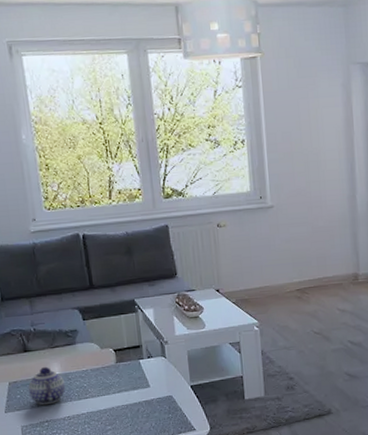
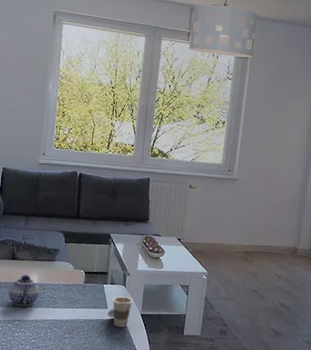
cup: none [151,369,178,407] -> present [107,296,133,328]

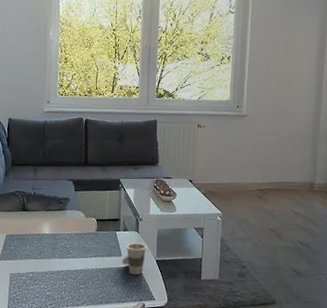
teapot: present [9,274,40,307] -> none [21,225,52,258]

